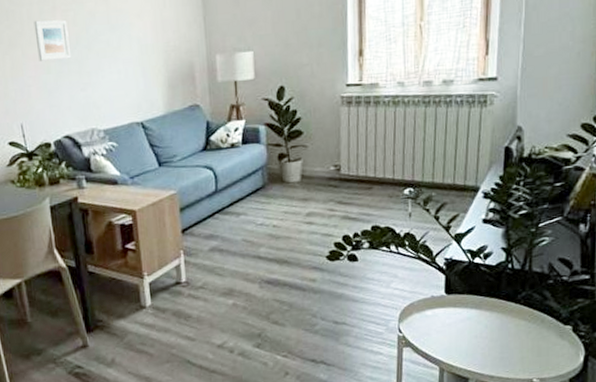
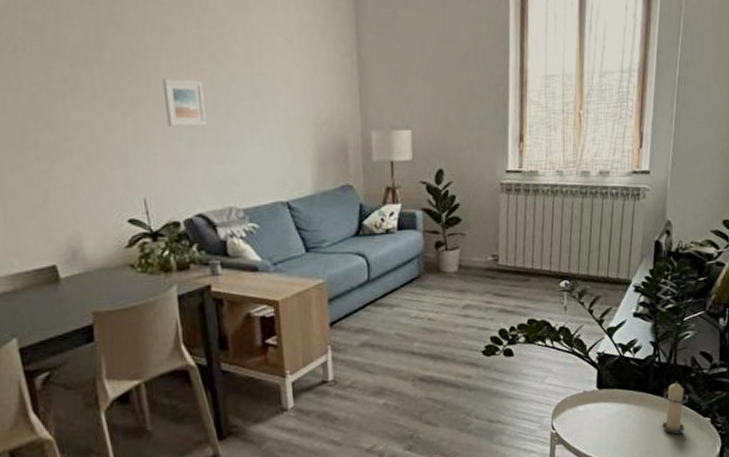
candle: none [516,287,547,342] -> present [661,380,689,435]

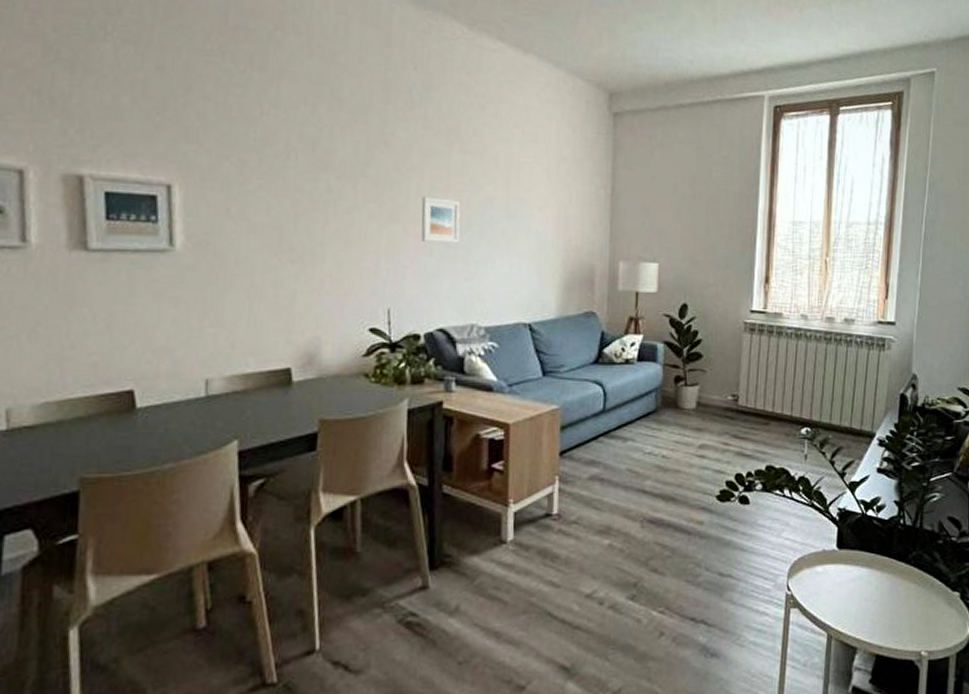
candle: present [661,380,689,435] -> none [906,546,936,608]

